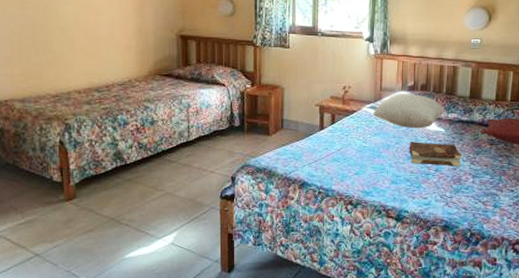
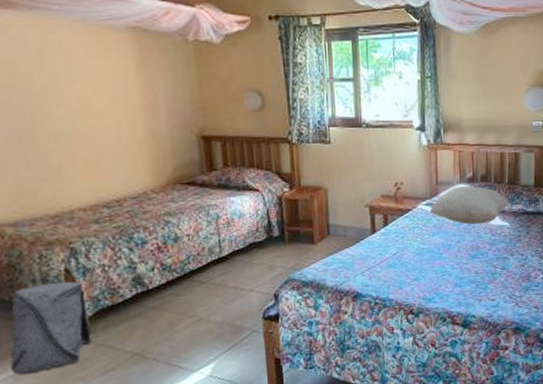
backpack: none [10,151,76,228] -> present [10,281,92,376]
book: present [410,142,462,167] -> none [473,238,530,263]

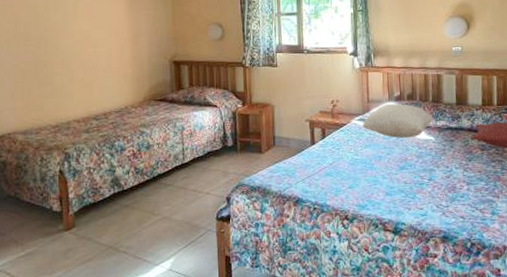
backpack: present [10,281,92,376] -> none [11,181,75,262]

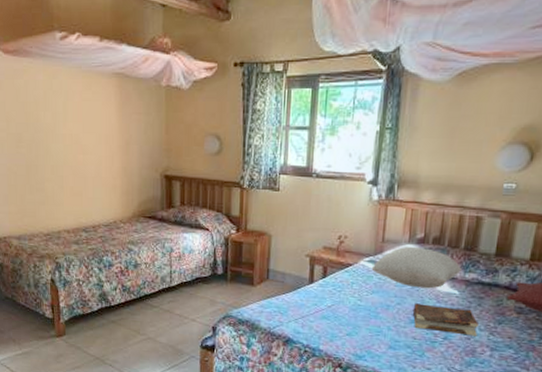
book: none [401,151,455,175] -> present [413,303,480,336]

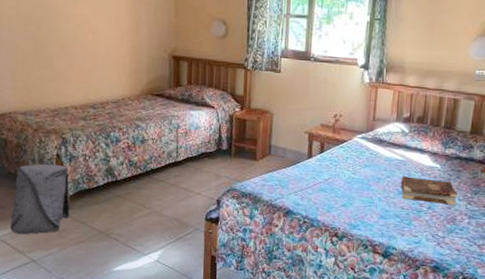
backpack: none [9,288,66,359] -> present [10,163,70,235]
pillow: present [371,247,462,289] -> none [364,125,442,163]

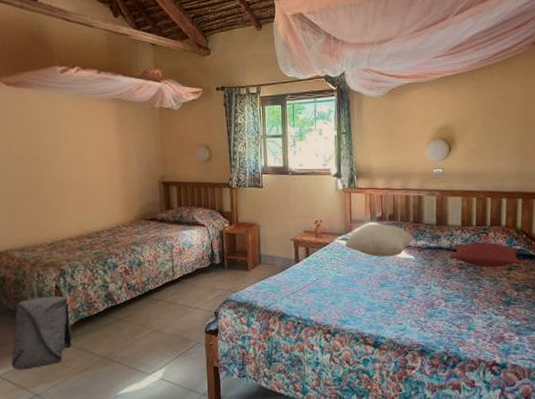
pillow: none [364,125,442,163] -> present [344,224,413,257]
book: present [401,176,459,206] -> none [382,269,434,292]

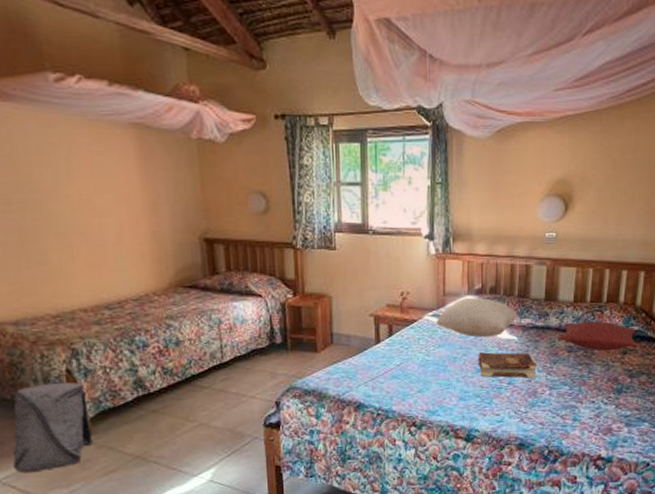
book: none [382,269,434,292] -> present [479,352,538,378]

